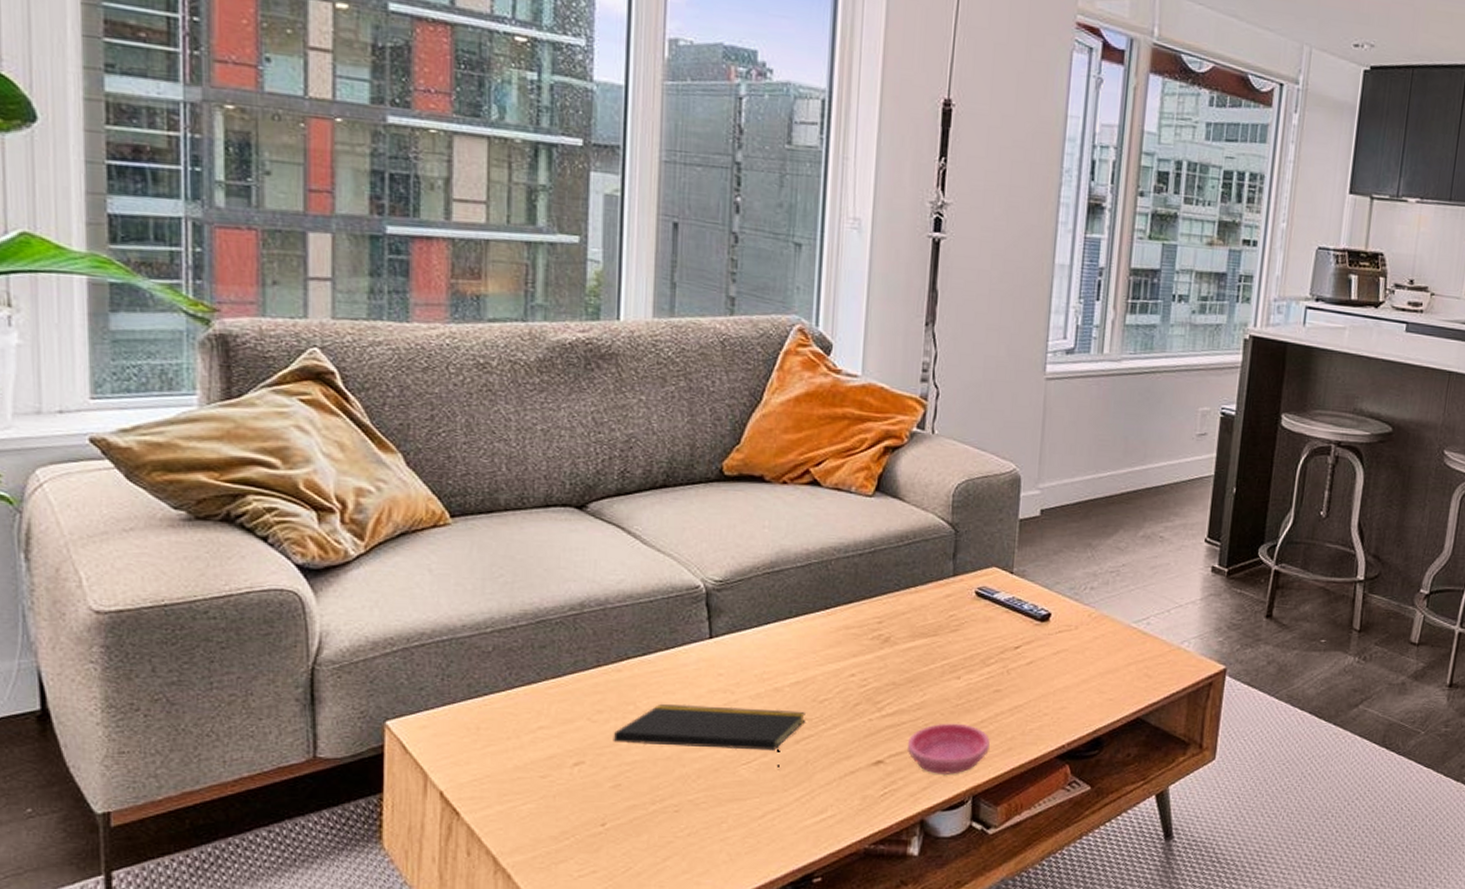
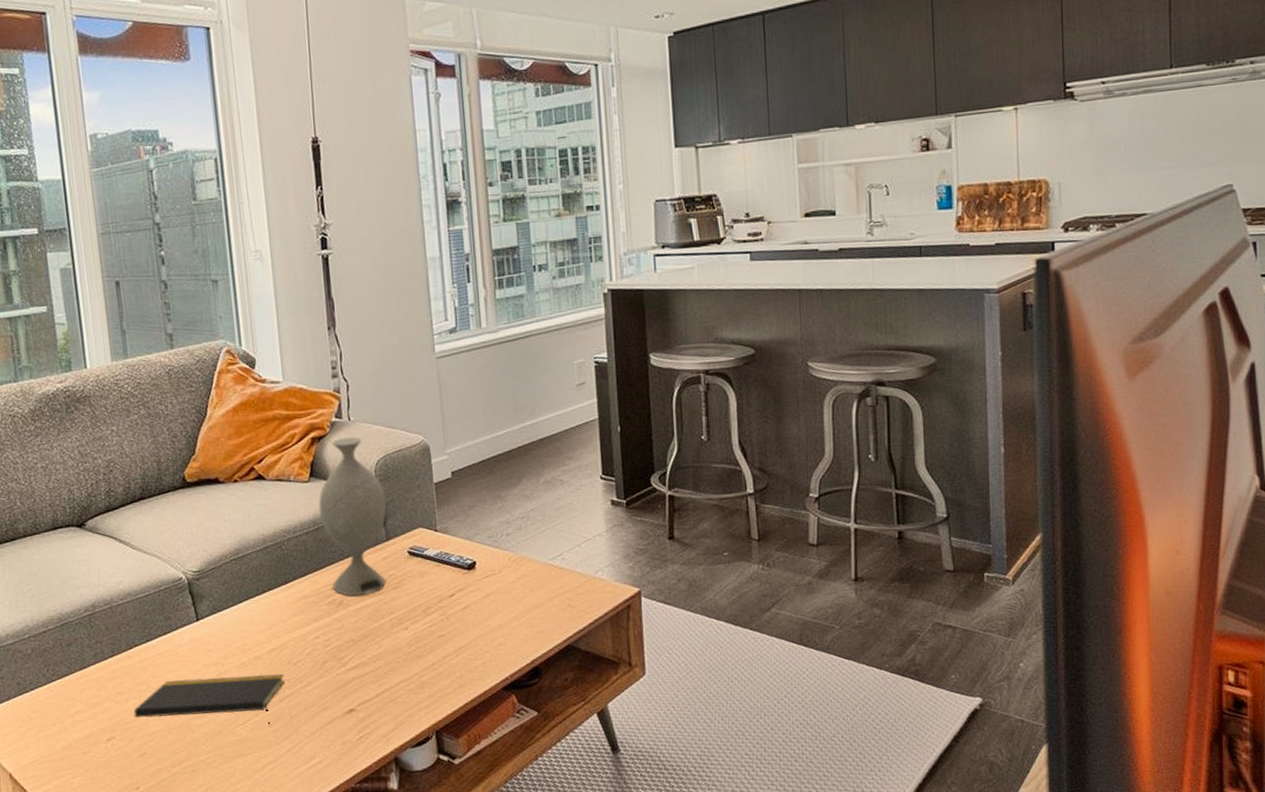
decorative vase: none [879,452,961,635] -> present [318,437,387,597]
saucer: present [906,723,990,775] -> none [372,668,443,716]

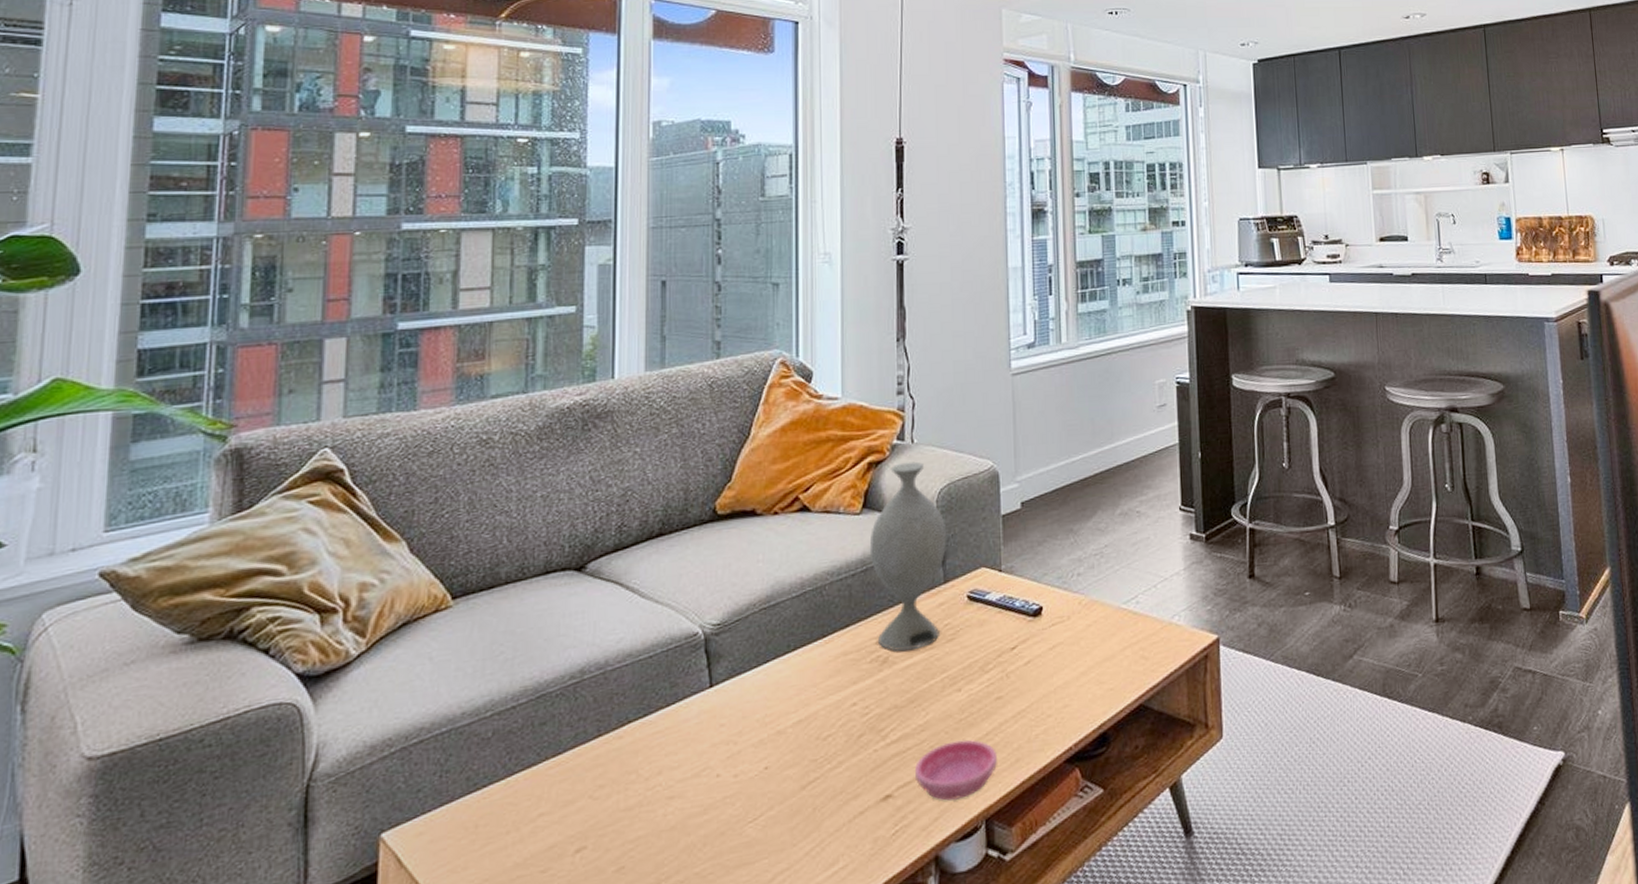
notepad: present [133,673,284,727] -> none [615,752,810,823]
saucer: none [372,668,443,716] -> present [914,739,997,801]

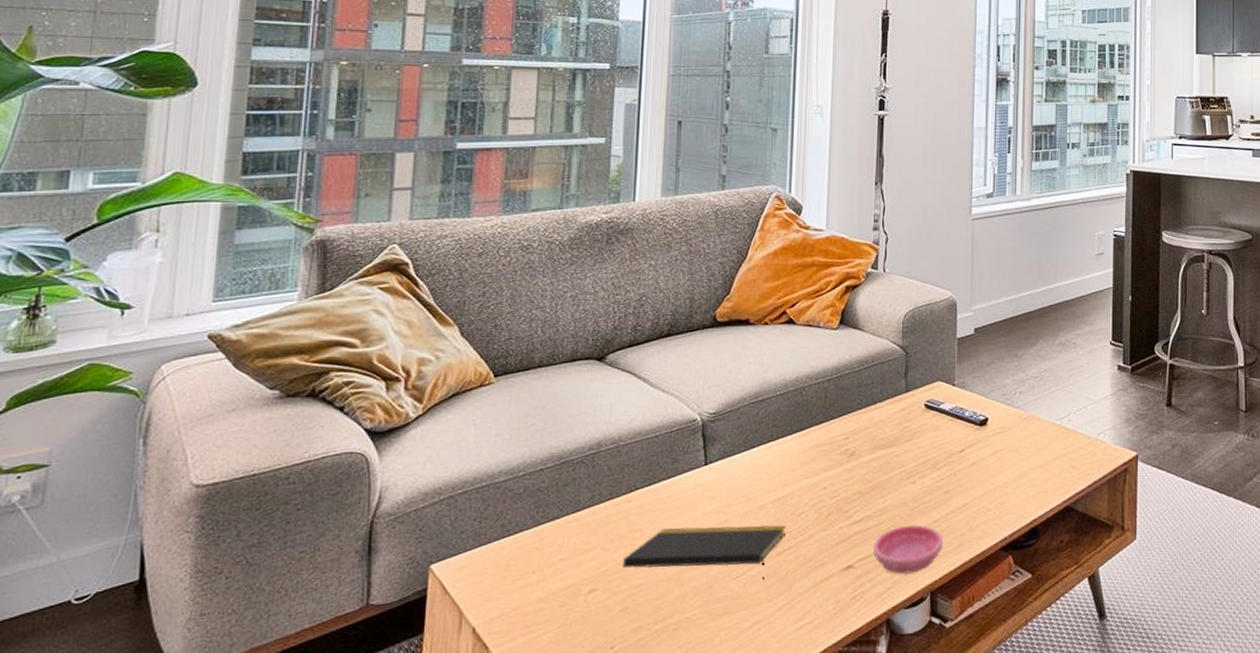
notepad: none [615,752,810,823] -> present [622,525,786,582]
decorative vase: present [869,461,947,652] -> none [843,288,910,447]

